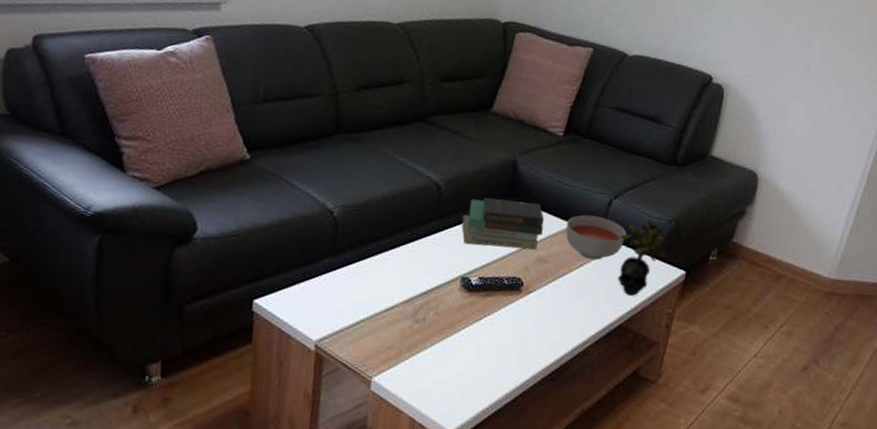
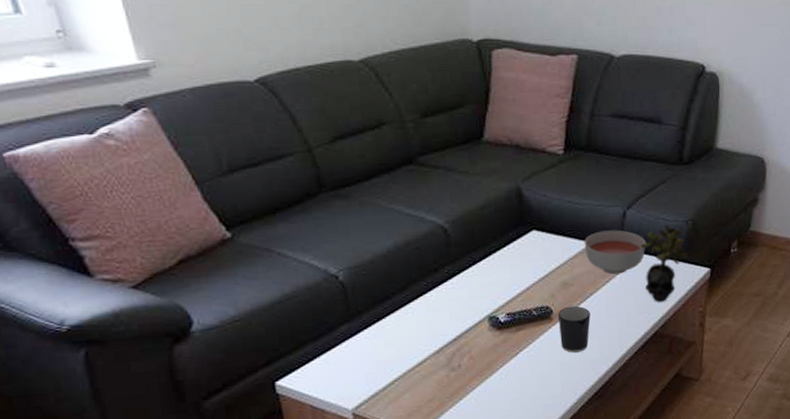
books: present [462,198,544,250] -> none [477,227,562,282]
mug: none [524,282,560,330] -> present [558,305,591,353]

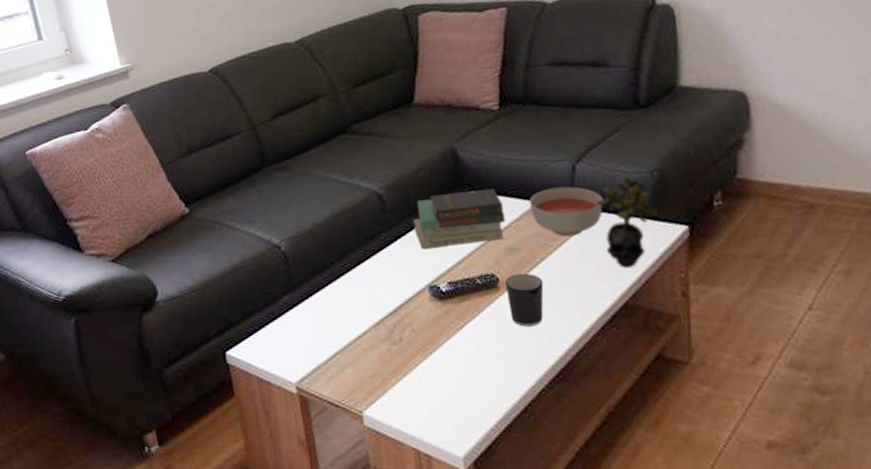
books: none [477,227,562,282] -> present [413,188,505,249]

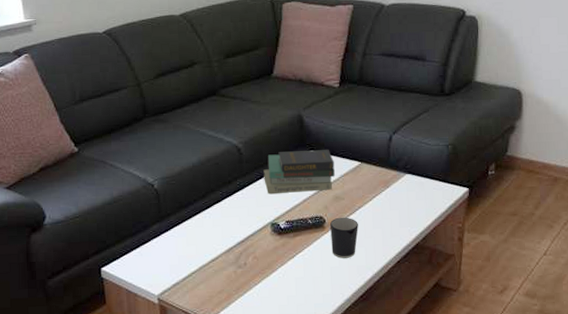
bowl: present [528,186,603,237] -> none [354,152,410,191]
succulent plant: present [596,176,658,268] -> none [404,148,448,217]

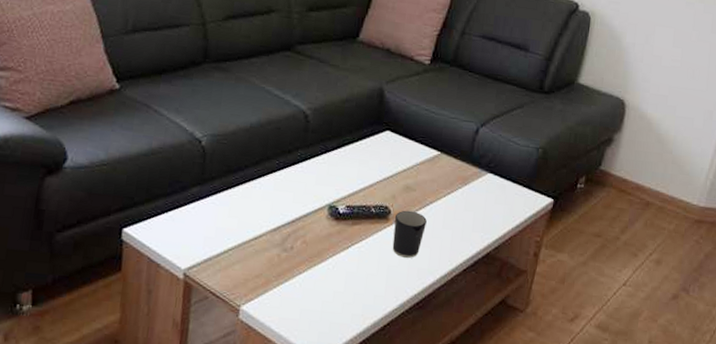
books: present [263,149,335,194] -> none [329,126,411,178]

